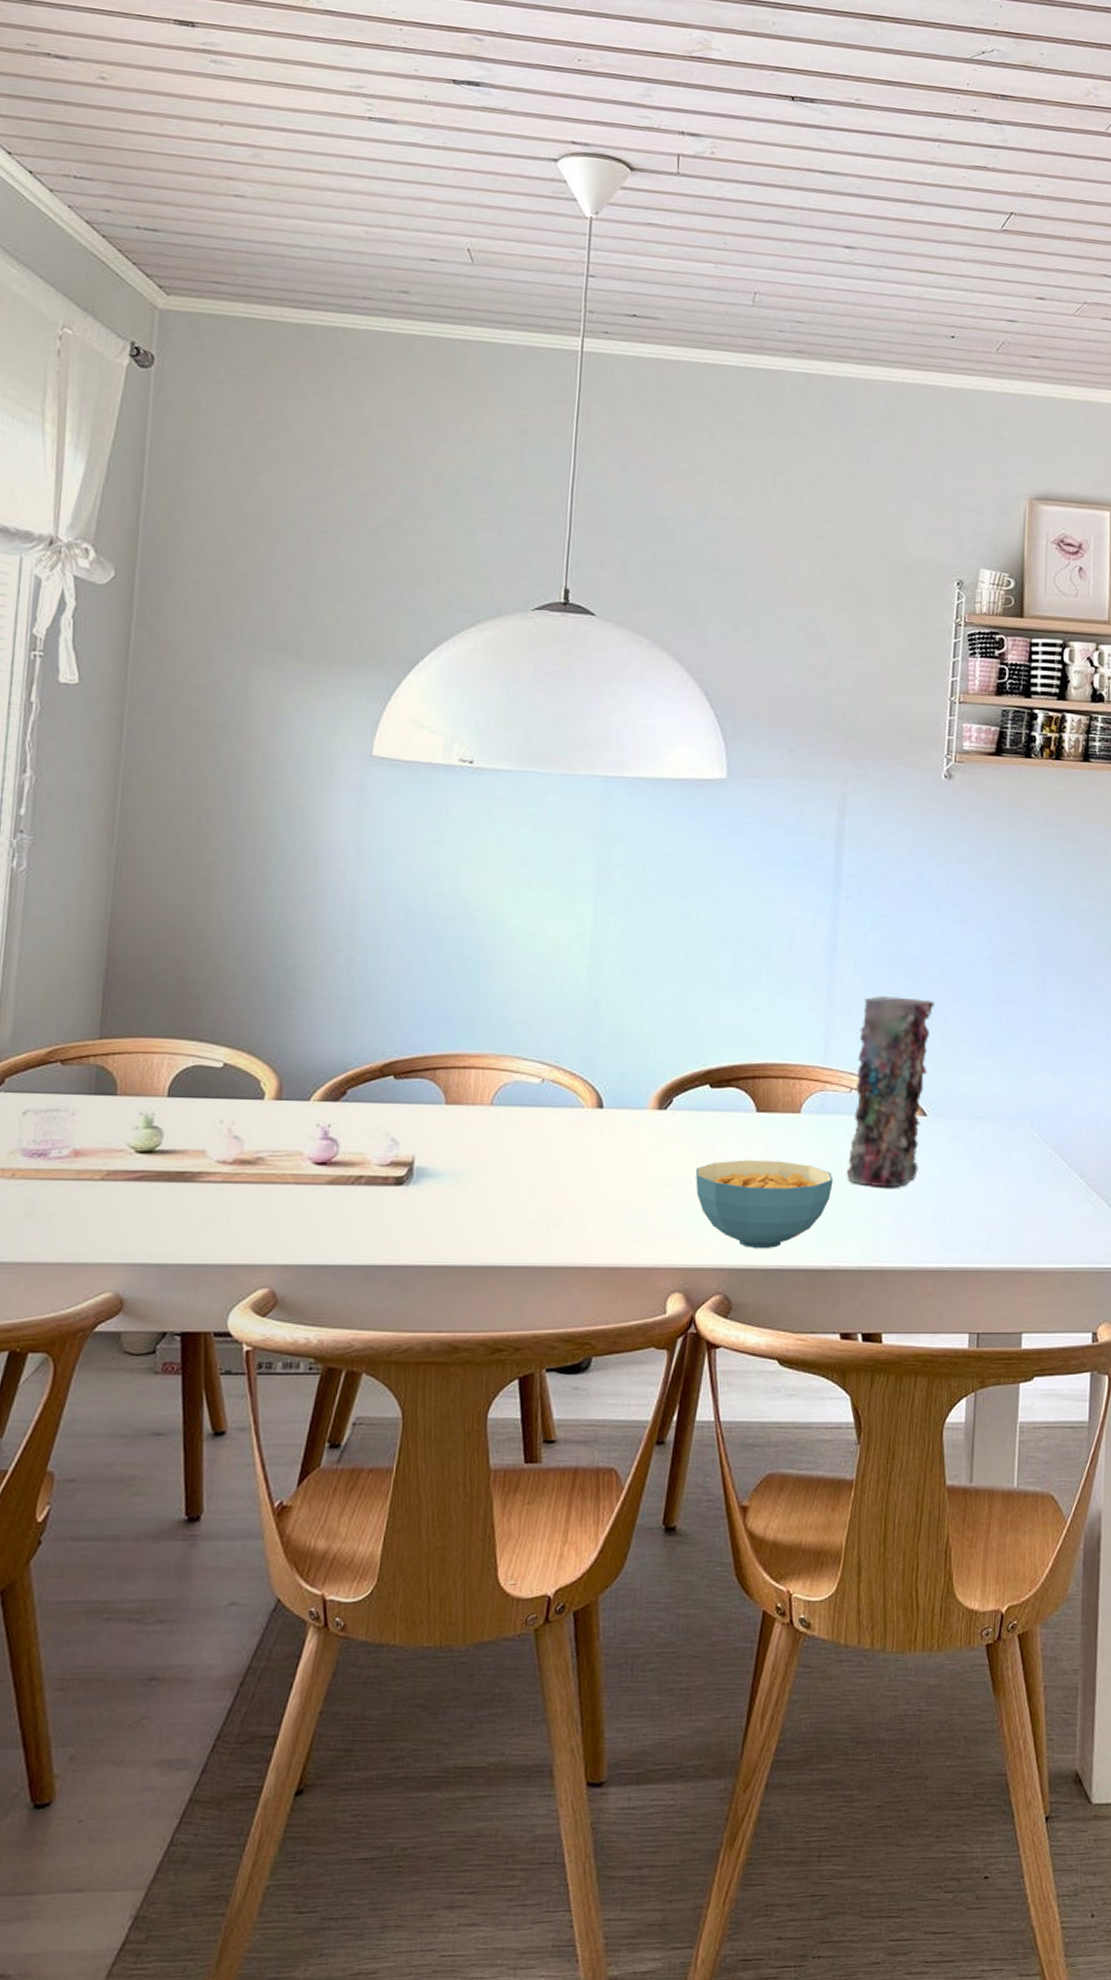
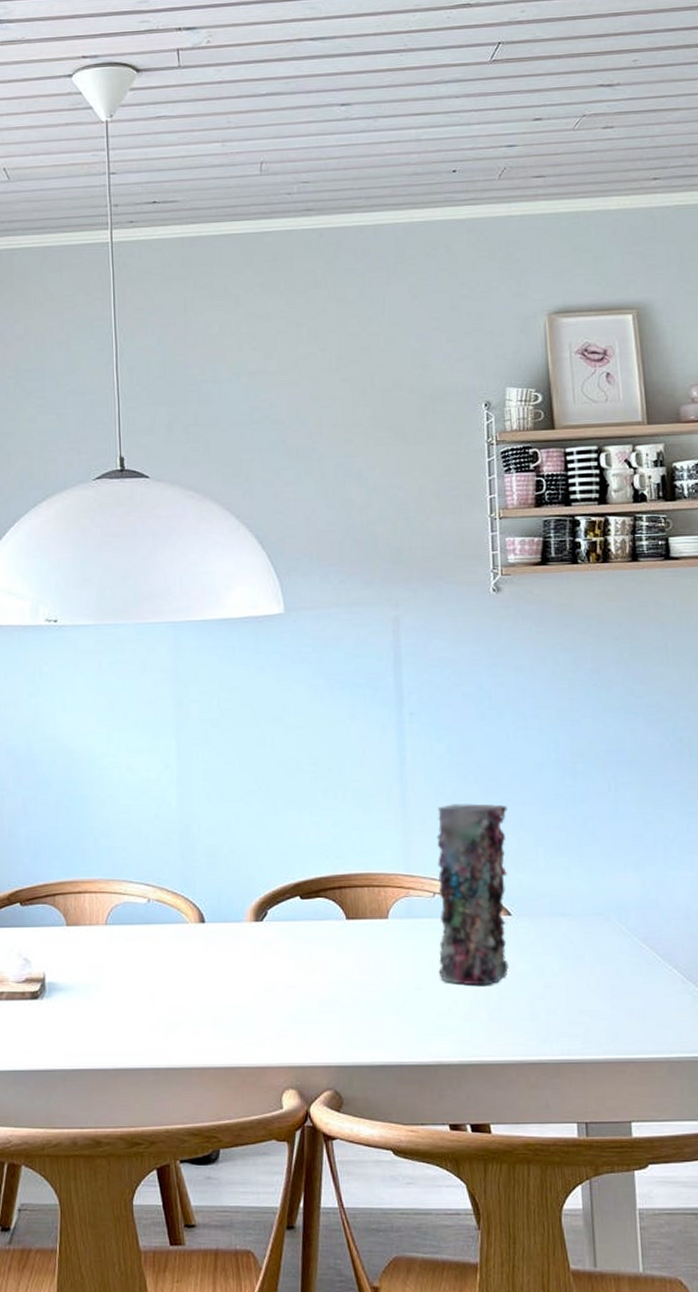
cereal bowl: present [695,1160,833,1248] -> none [296,964,427,1046]

